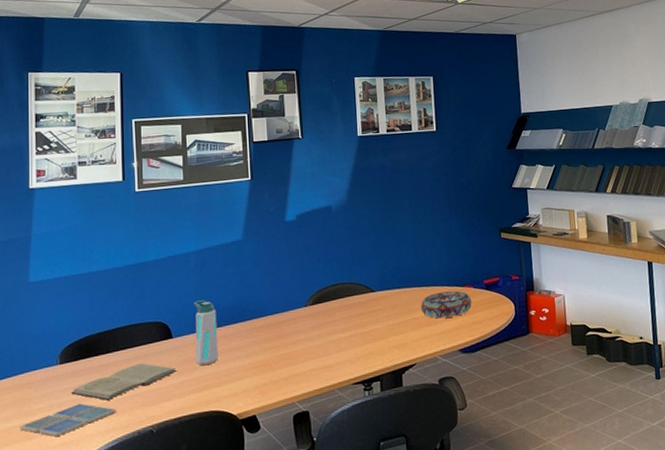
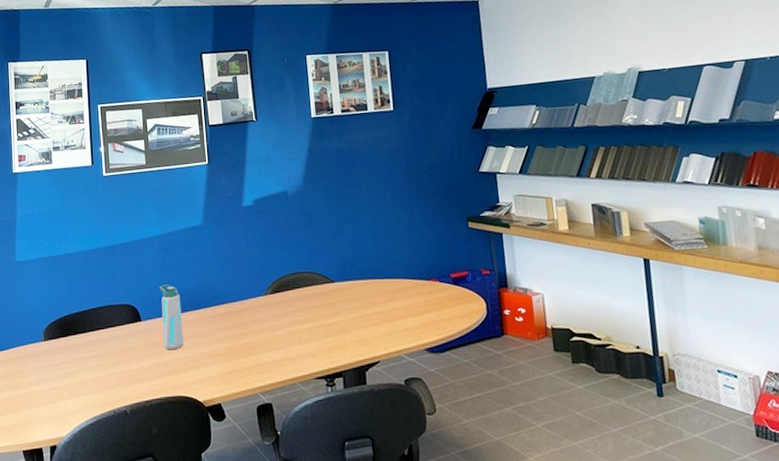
drink coaster: present [20,403,116,437] -> none [13,379,94,409]
book: present [71,363,177,400] -> none [54,344,146,378]
decorative bowl: present [421,290,472,319] -> none [383,284,439,314]

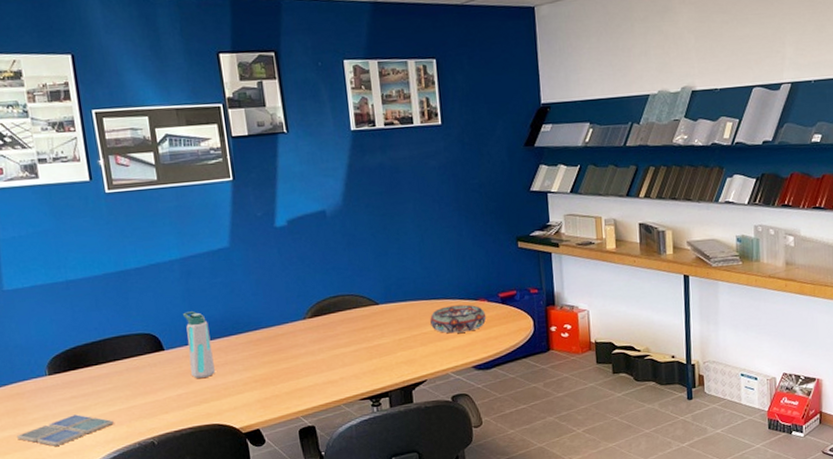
drink coaster: none [13,379,94,409] -> present [17,414,114,446]
decorative bowl: none [383,284,439,314] -> present [430,304,487,334]

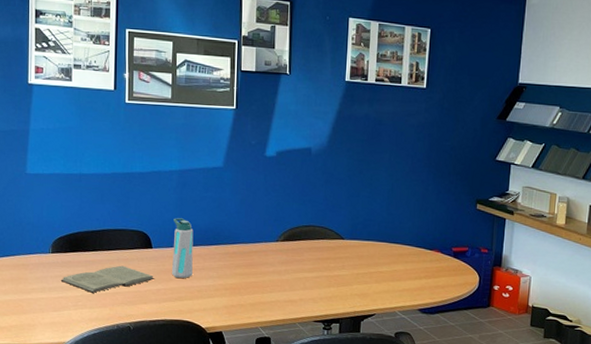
drink coaster: present [17,414,114,446] -> none [16,291,99,316]
book: none [64,375,172,412] -> present [60,265,154,293]
decorative bowl: present [430,304,487,334] -> none [387,251,438,278]

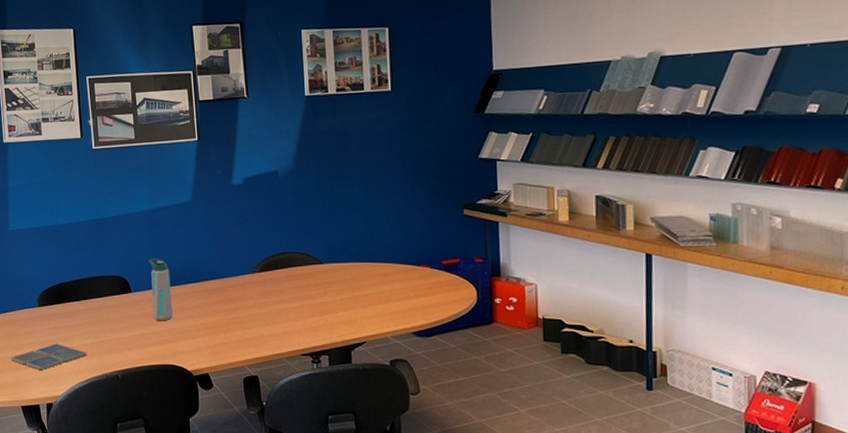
drink coaster: none [16,291,99,316] -> present [11,344,87,370]
book: present [60,265,154,293] -> none [49,313,136,343]

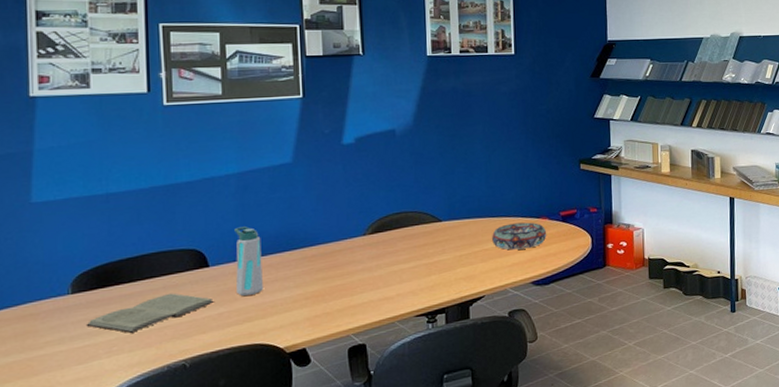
drink coaster: present [11,344,87,370] -> none [23,336,141,372]
book: none [49,313,136,343] -> present [86,293,214,333]
decorative bowl: none [372,269,429,297] -> present [492,222,547,250]

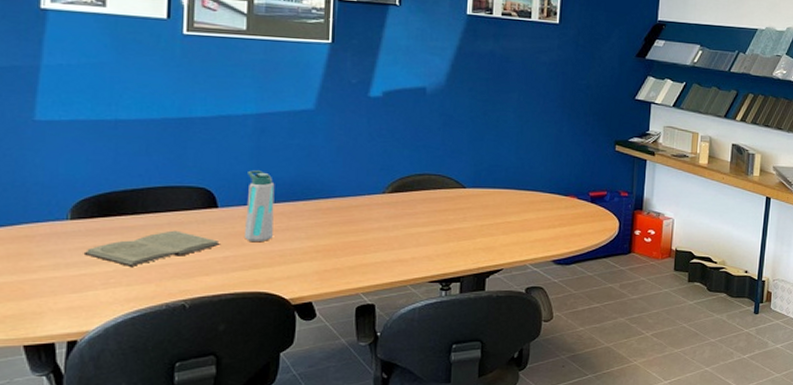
decorative bowl: present [492,222,547,250] -> none [516,198,574,226]

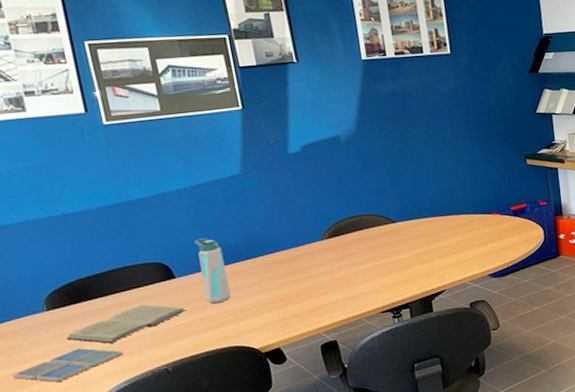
drink coaster: none [14,266,140,299] -> present [12,347,123,382]

